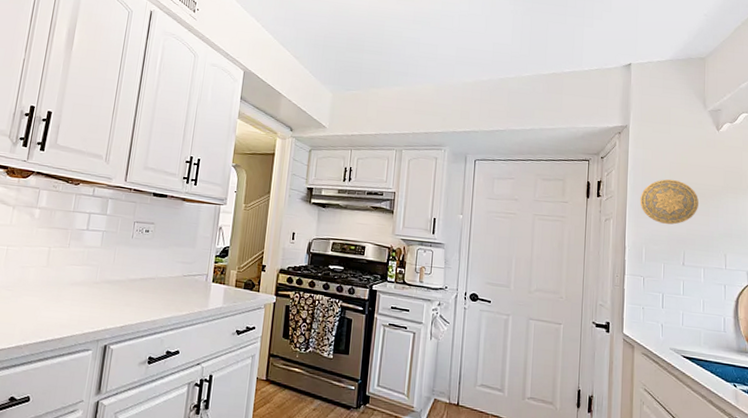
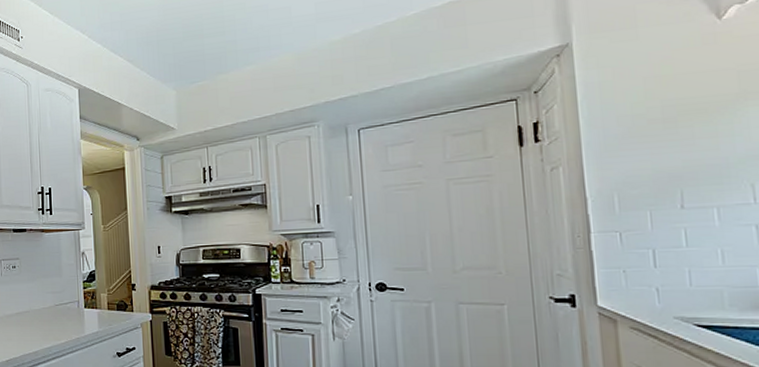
decorative plate: present [640,179,698,225] -> none [600,98,698,160]

